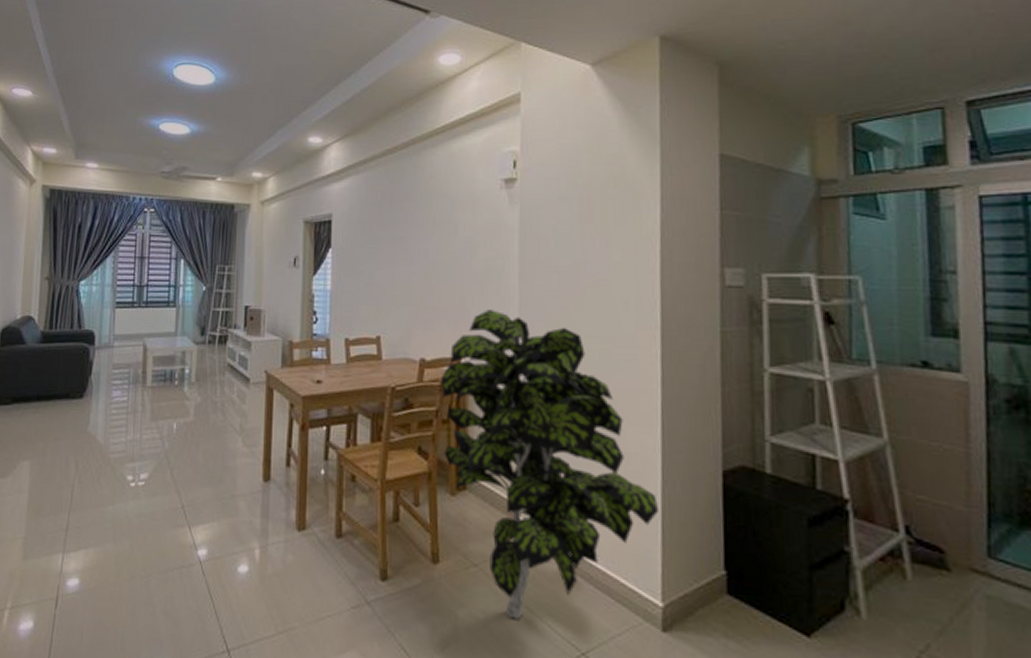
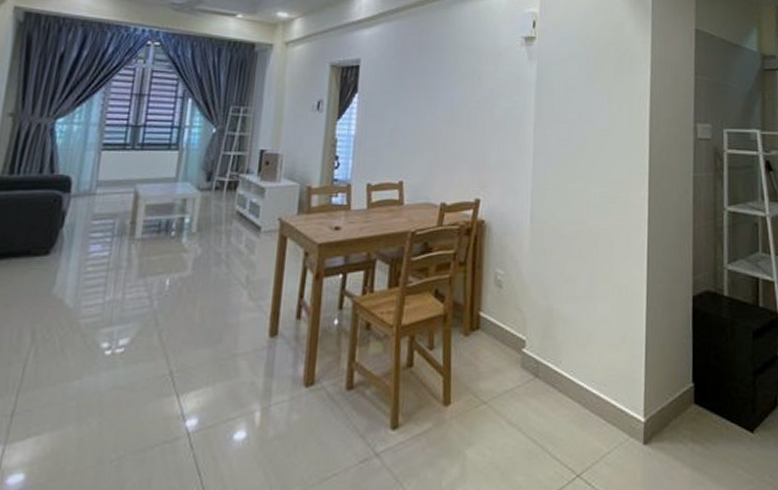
indoor plant: present [441,310,660,620] -> none [459,156,644,451]

